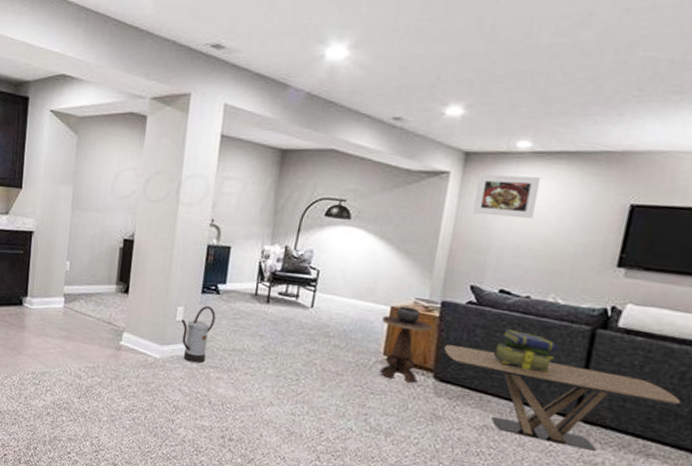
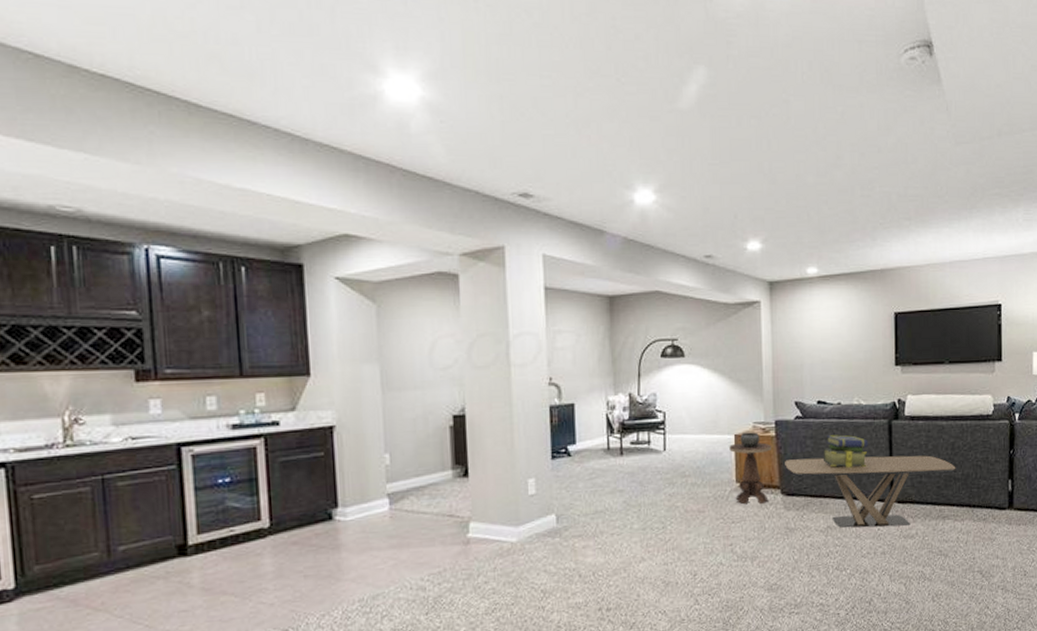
watering can: present [180,306,216,364] -> none [533,472,571,538]
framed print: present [472,174,541,220] -> none [783,297,831,337]

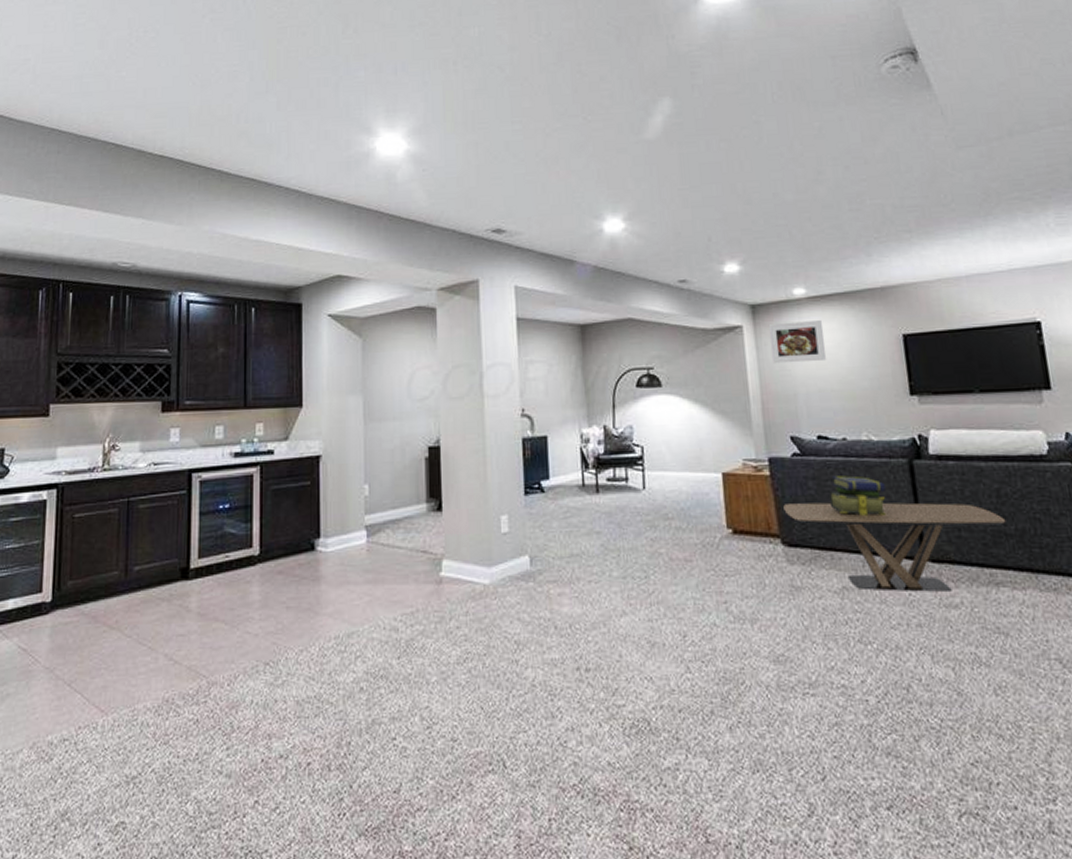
side table: present [729,432,771,505] -> none [717,470,767,556]
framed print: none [783,297,831,337] -> present [768,319,827,364]

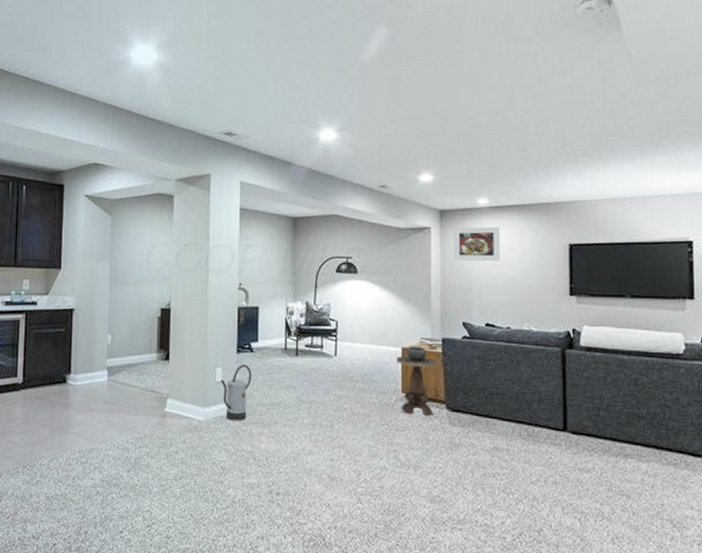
watering can: none [506,509,545,581] -> present [220,365,252,421]
side table: none [717,470,767,556] -> present [396,346,437,417]
coffee table: present [783,502,1006,592] -> none [451,377,640,458]
stack of books: present [829,476,887,516] -> none [490,357,539,392]

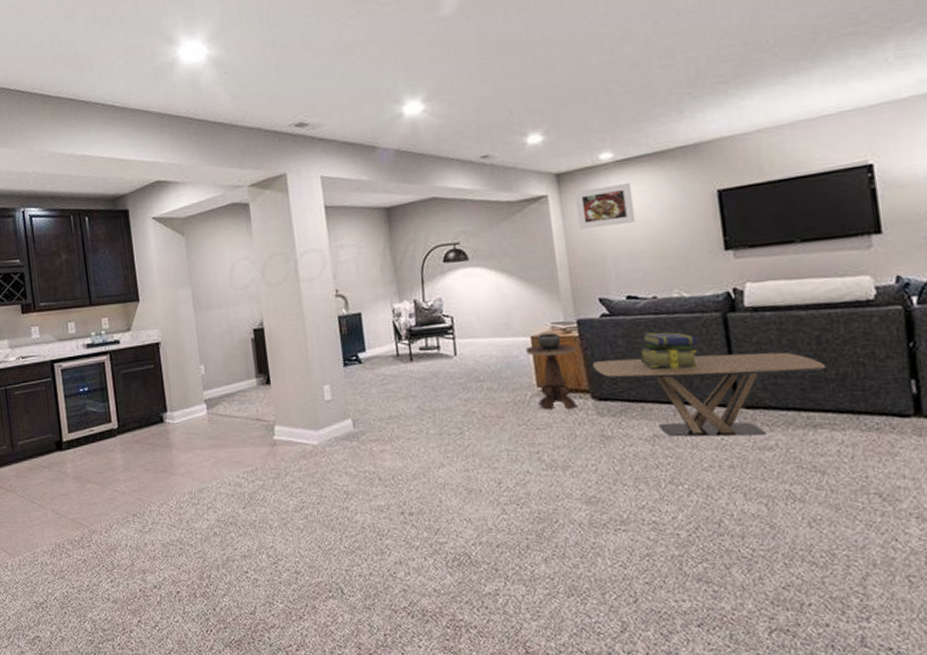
watering can: present [220,365,252,421] -> none [329,378,365,441]
coffee table: none [451,377,640,458] -> present [593,352,826,437]
stack of books: none [490,357,539,392] -> present [639,332,699,369]

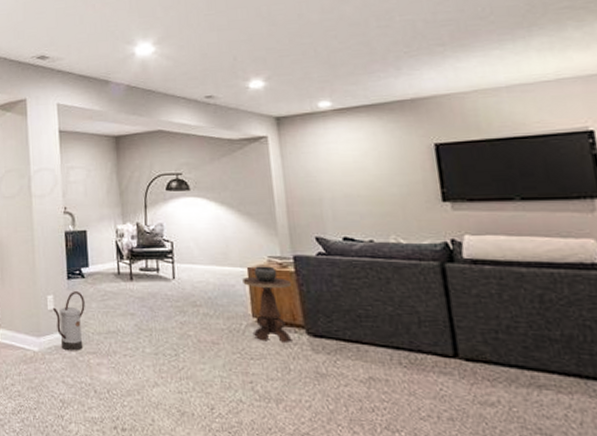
watering can: none [329,378,365,441] -> present [52,291,85,351]
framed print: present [574,182,636,230] -> none [293,130,354,171]
coffee table: present [593,352,826,437] -> none [308,298,550,390]
stack of books: present [639,332,699,369] -> none [355,275,416,313]

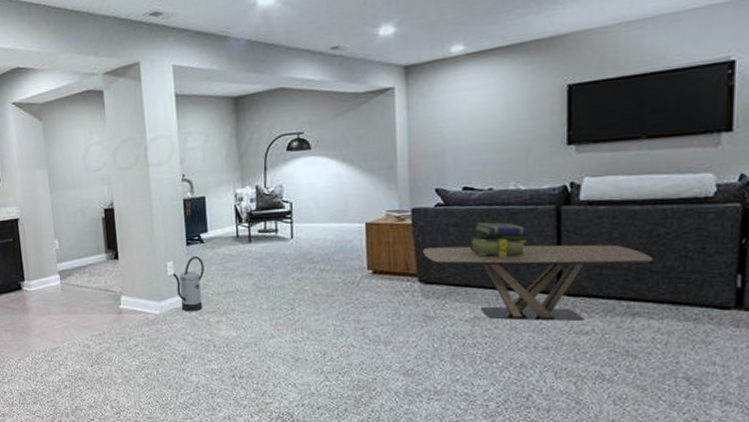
side table: present [242,266,292,344] -> none [360,220,407,292]
coffee table: none [308,298,550,390] -> present [423,244,654,321]
stack of books: none [355,275,416,313] -> present [469,222,528,257]

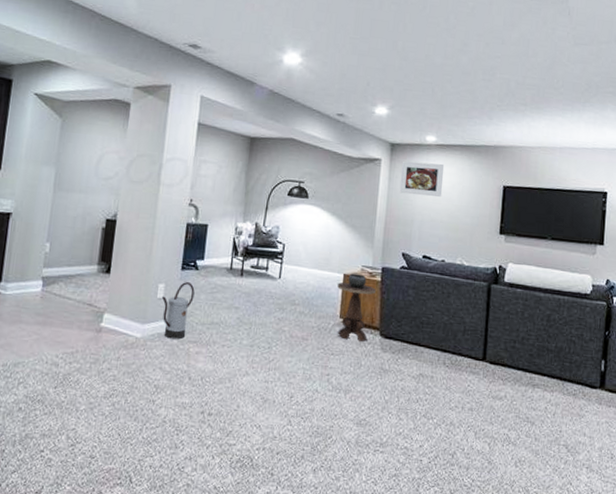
side table: none [360,220,407,292] -> present [337,273,376,343]
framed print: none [421,75,481,122] -> present [399,161,445,198]
coffee table: present [423,244,654,321] -> none [386,305,550,387]
stack of books: present [469,222,528,257] -> none [422,288,467,323]

